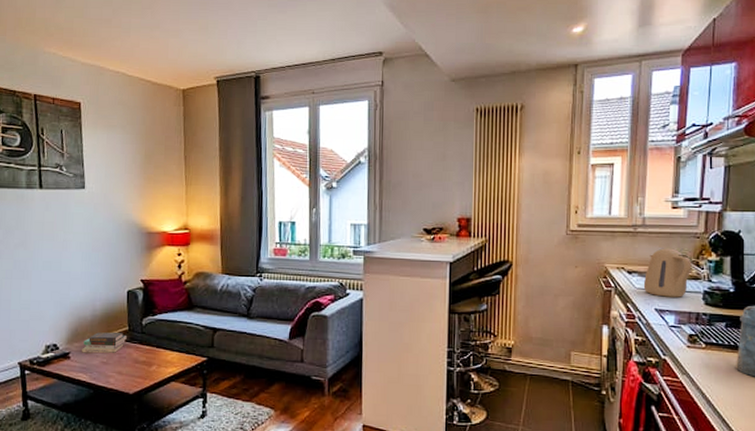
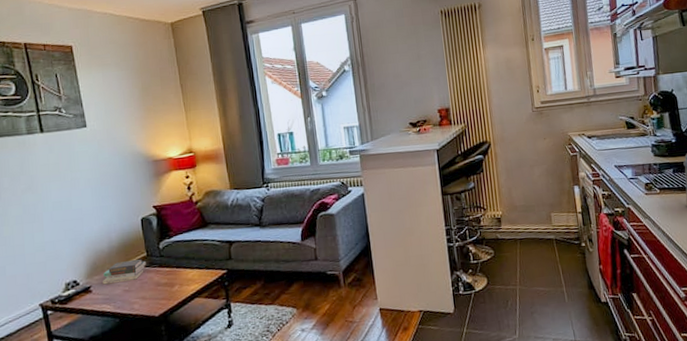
kettle: present [643,248,692,298] -> none [602,111,639,155]

